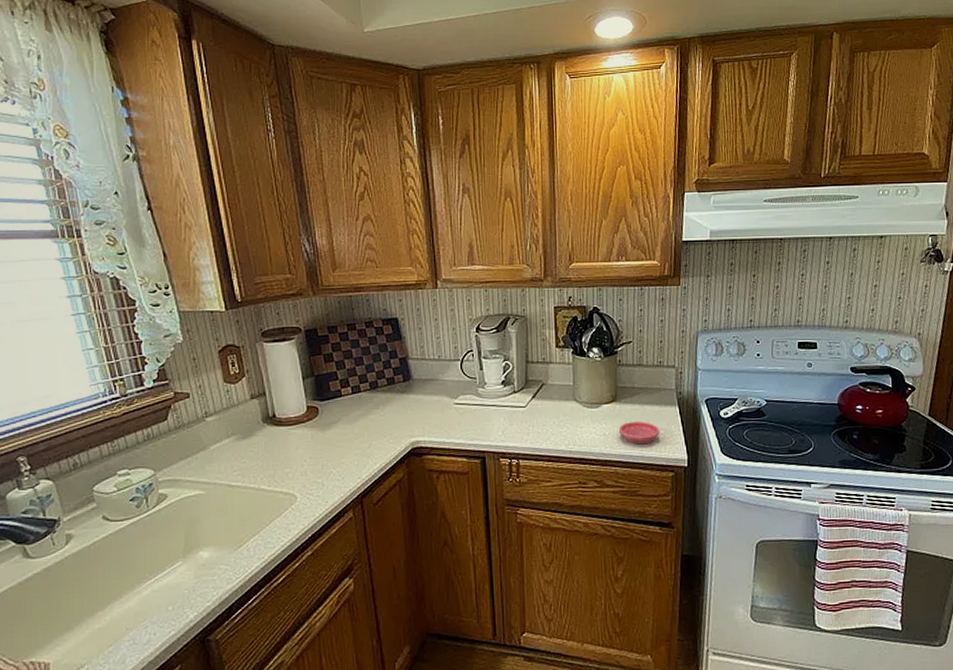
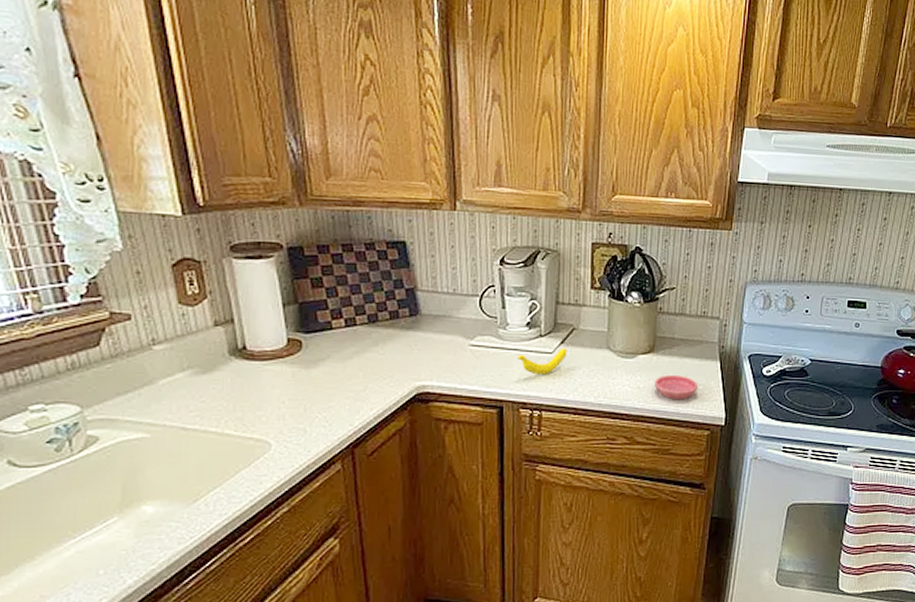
banana: none [495,402,538,427] -> present [517,348,567,375]

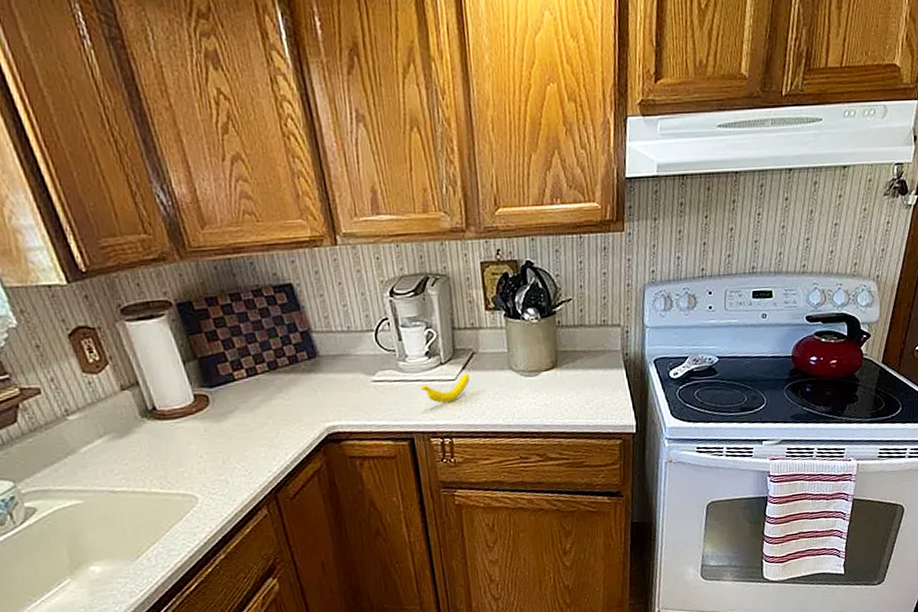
saucer: present [654,374,698,400] -> none [560,387,605,413]

